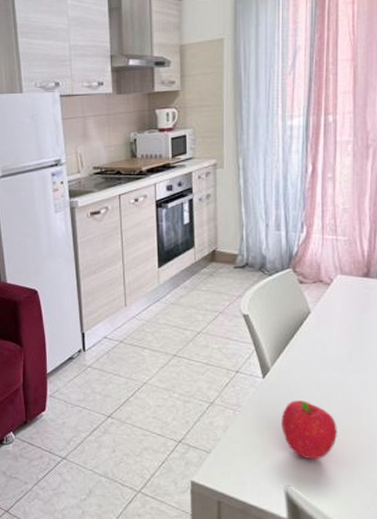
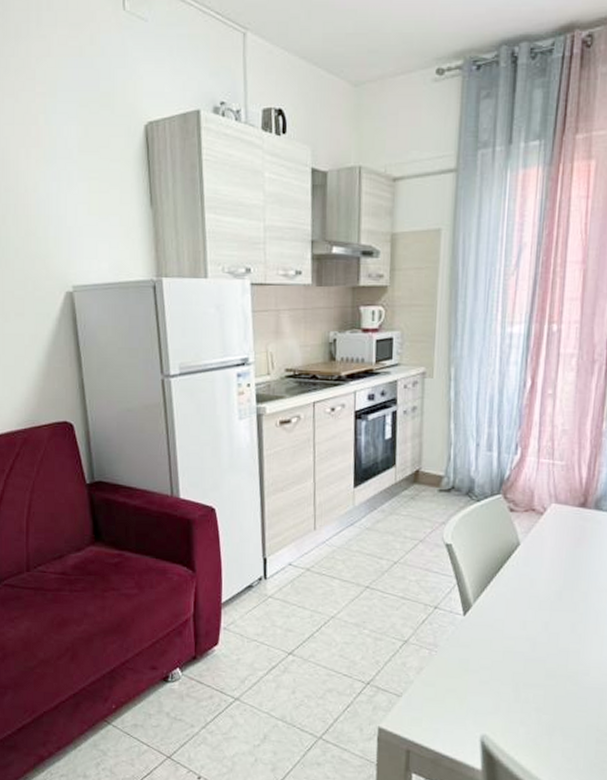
fruit: present [281,400,337,460] -> none [481,641,541,707]

